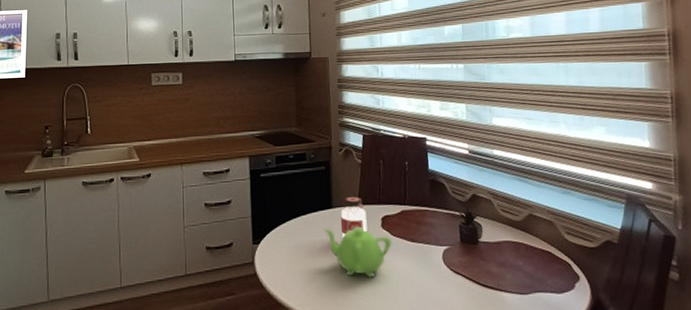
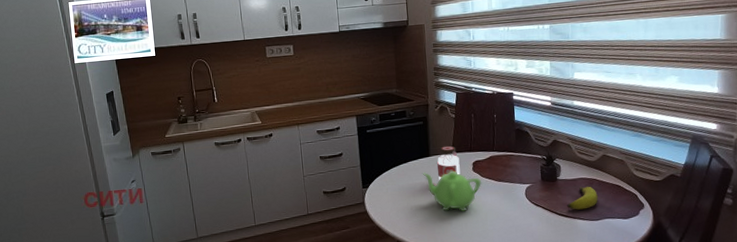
banana: none [491,251,527,280] -> present [567,186,598,210]

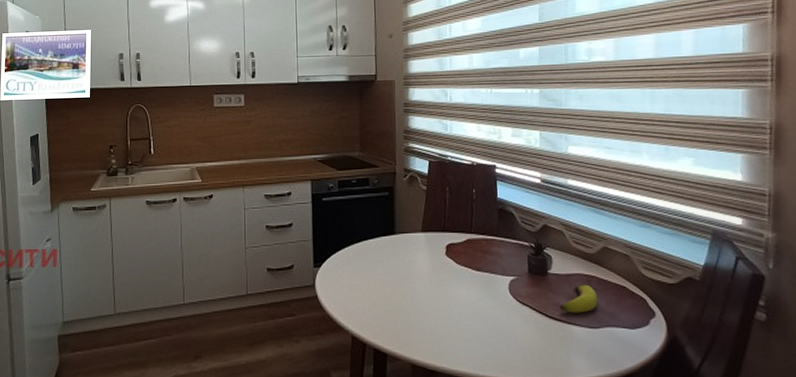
teapot: present [422,171,482,212] -> none [385,254,457,306]
jar: present [437,145,460,180] -> none [403,223,431,264]

